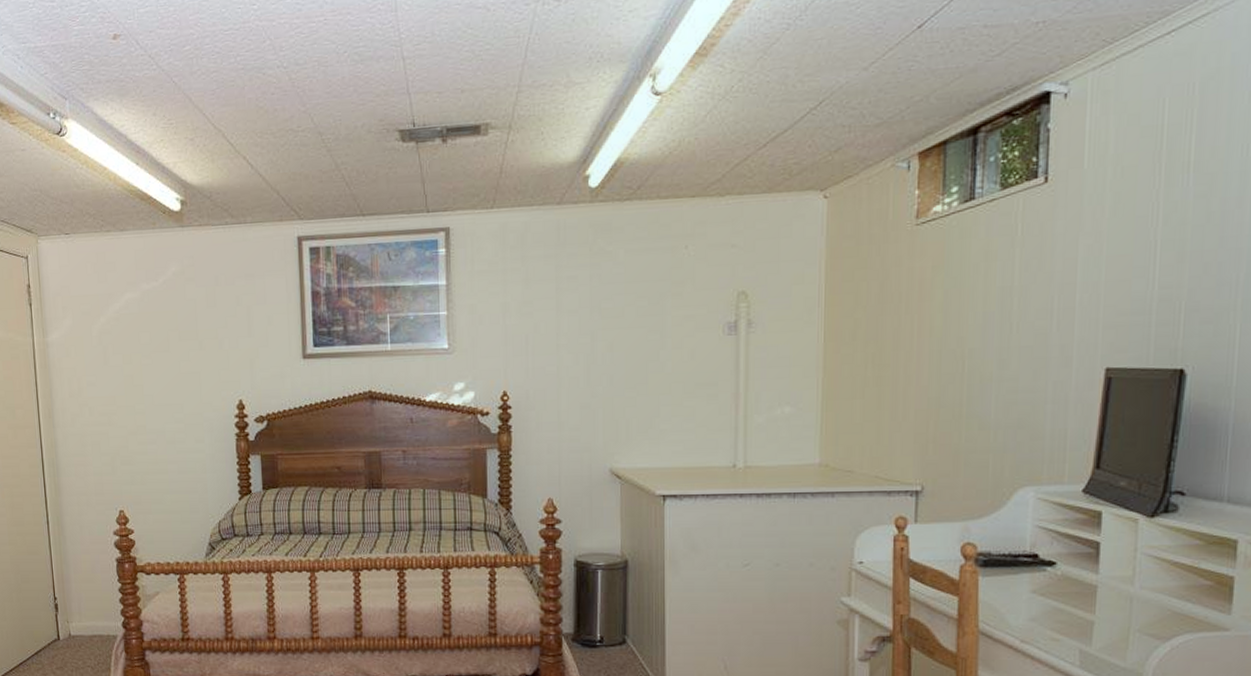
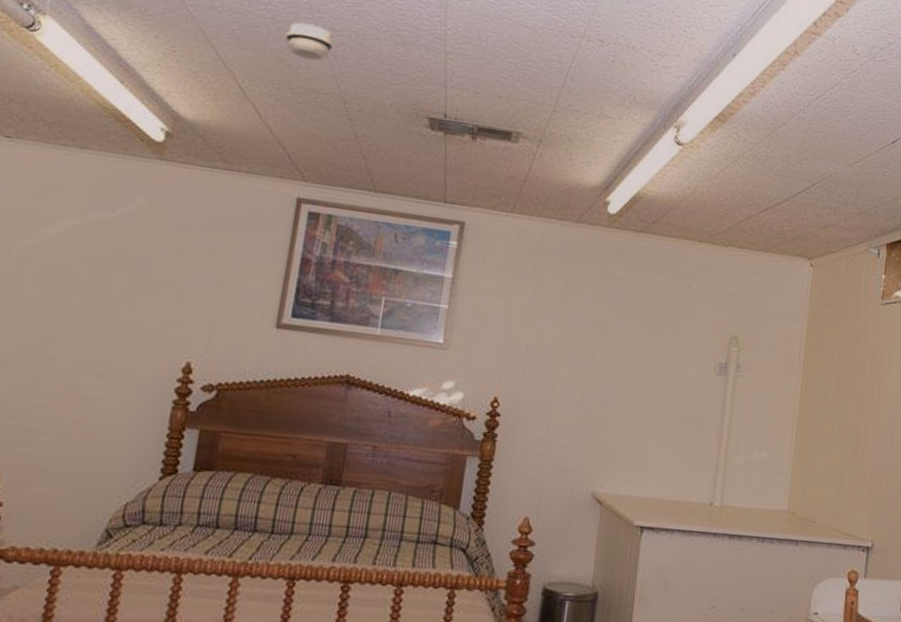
smoke detector: none [257,64,300,102] -> present [285,22,333,61]

